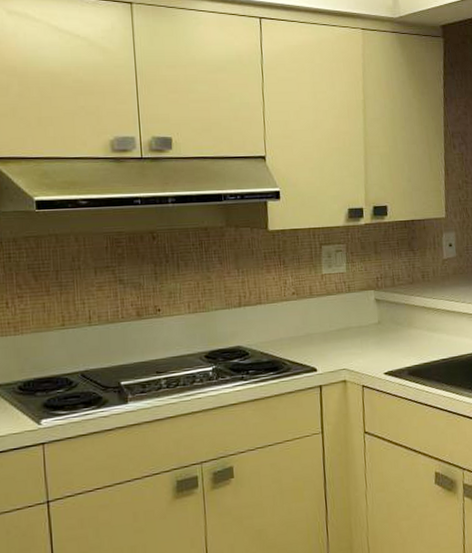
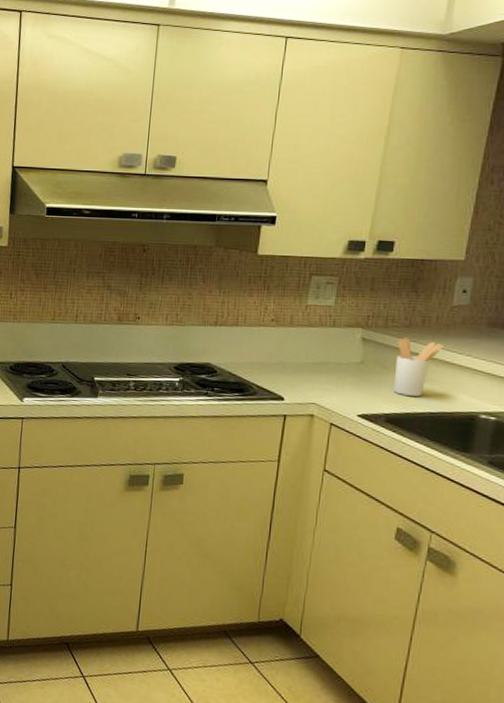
utensil holder: none [406,293,443,347] -> present [393,338,444,397]

